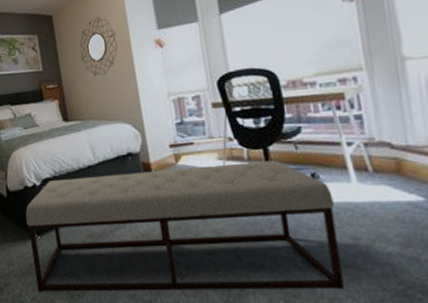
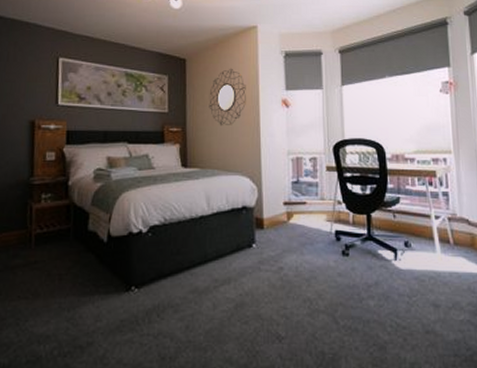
bench: present [25,160,344,293] -> none [125,226,424,355]

